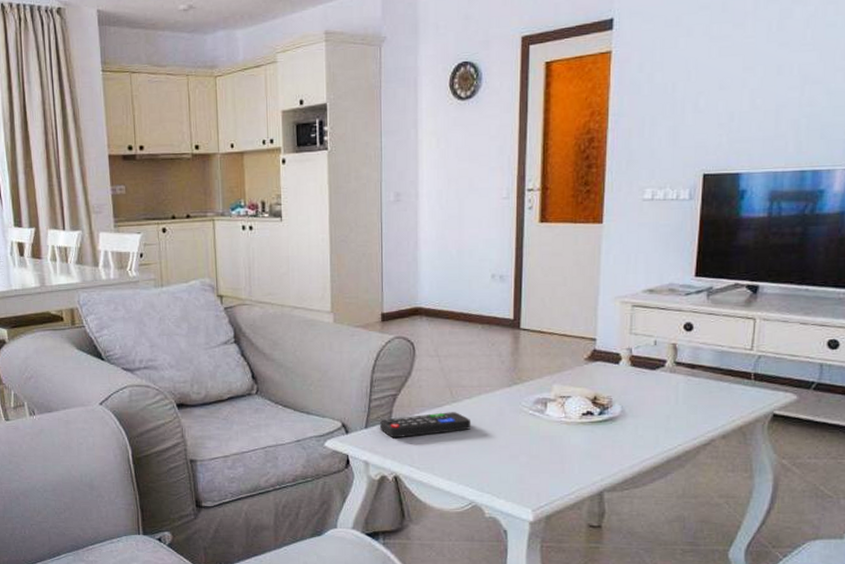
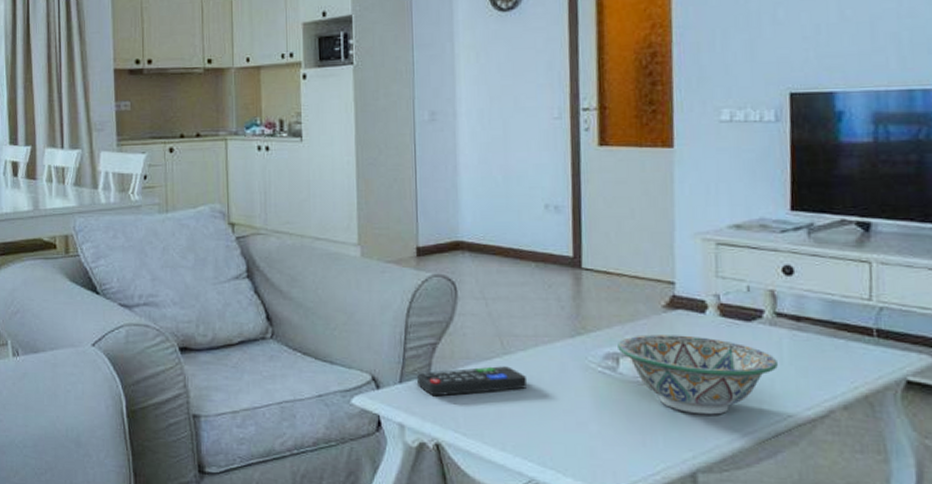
decorative bowl: none [546,382,674,446] -> present [618,334,778,415]

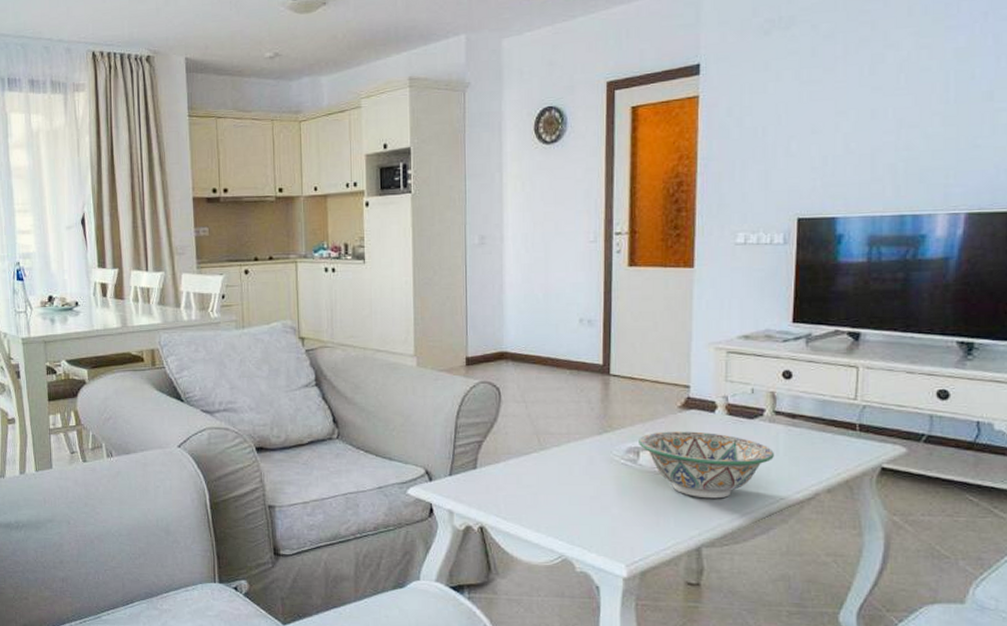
remote control: present [417,366,528,397] -> none [465,460,560,487]

